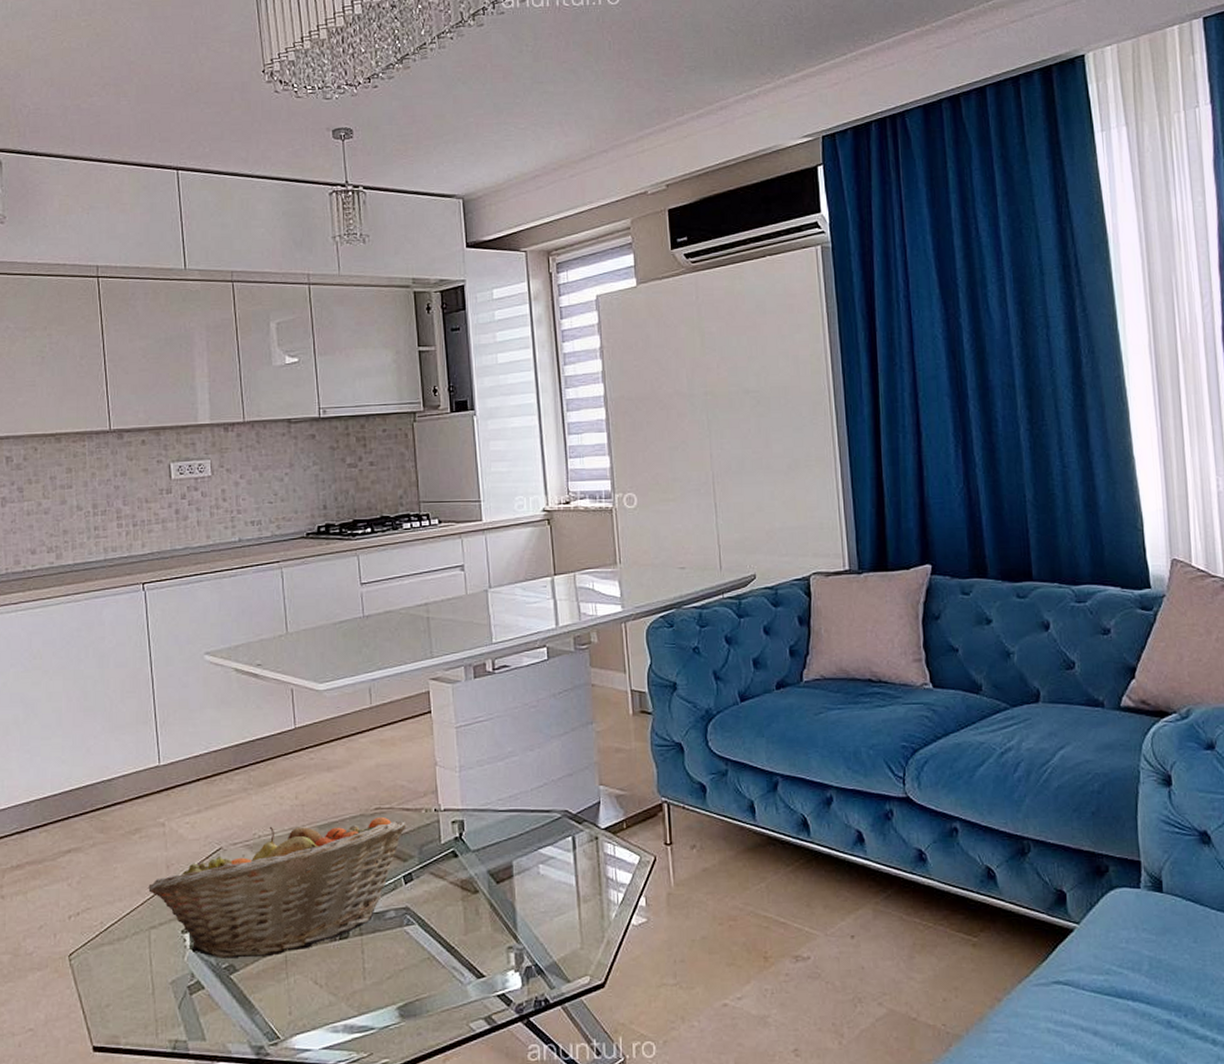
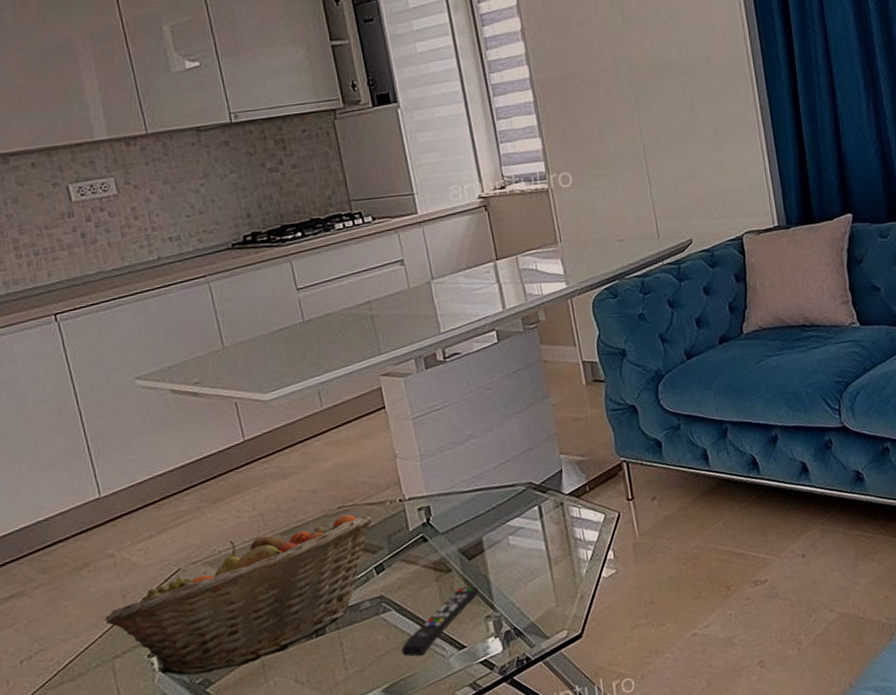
remote control: none [421,911,504,978] -> present [401,586,479,657]

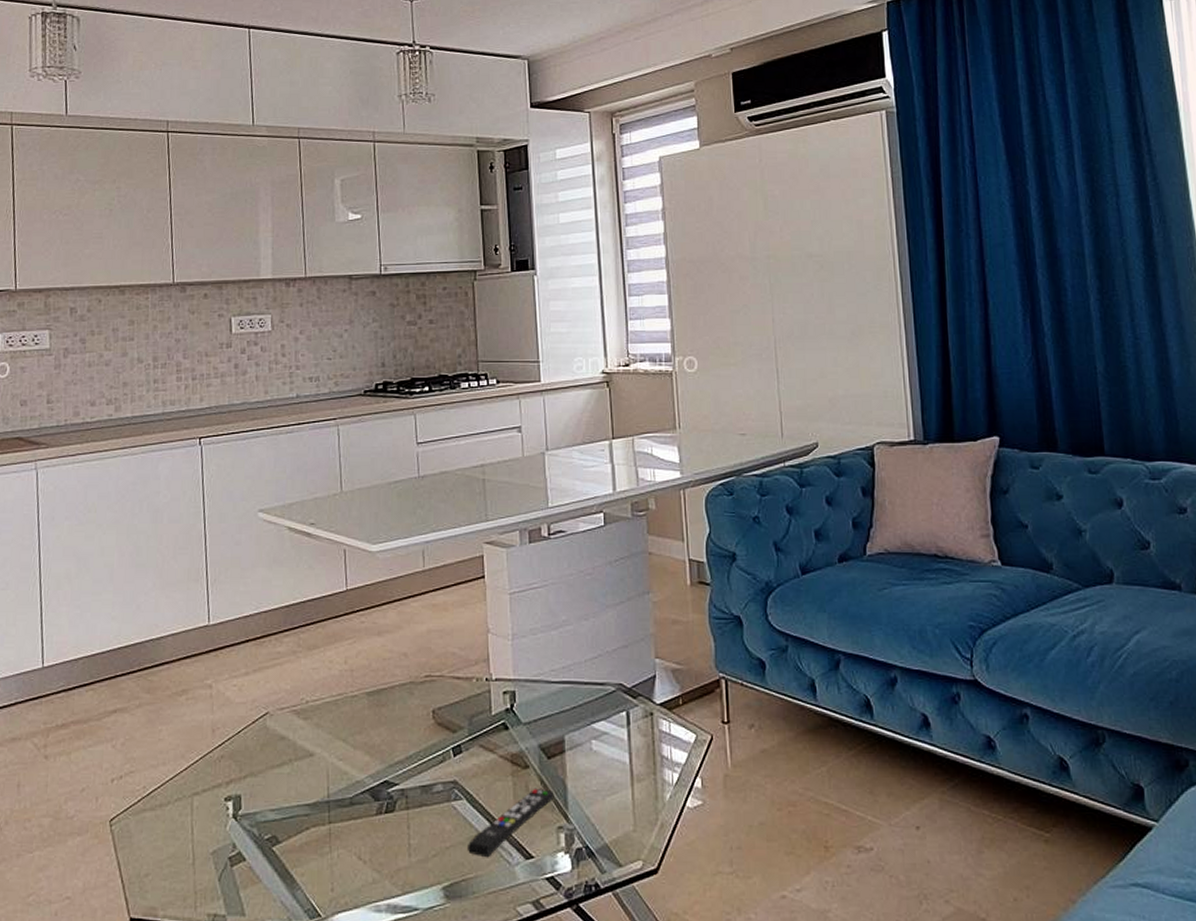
fruit basket: present [105,514,373,675] -> none [193,684,457,829]

